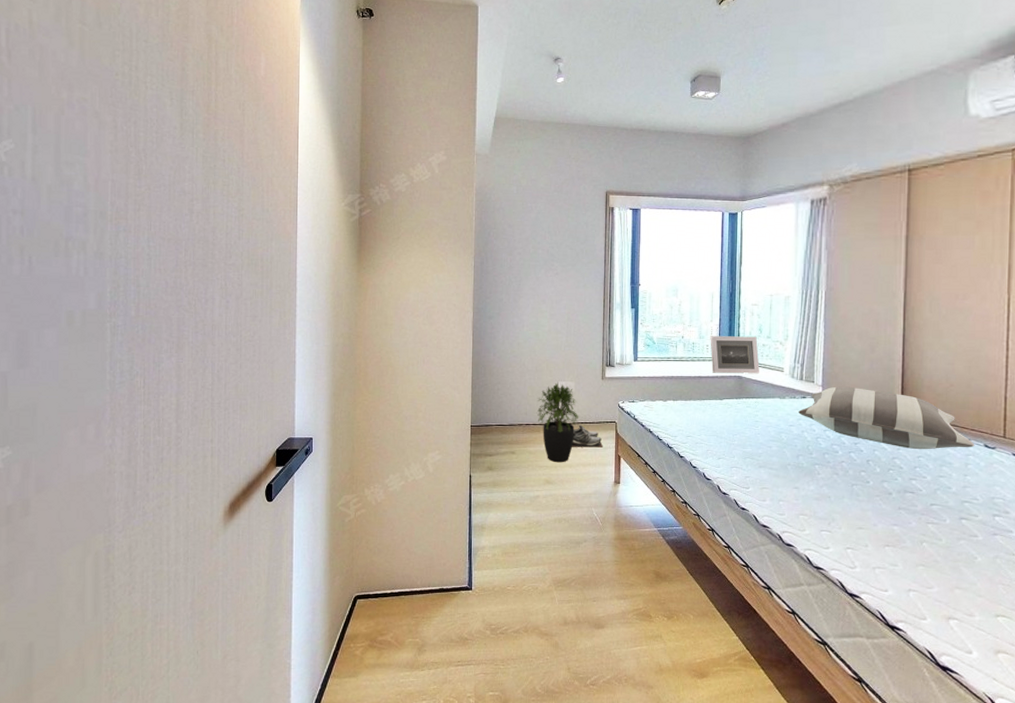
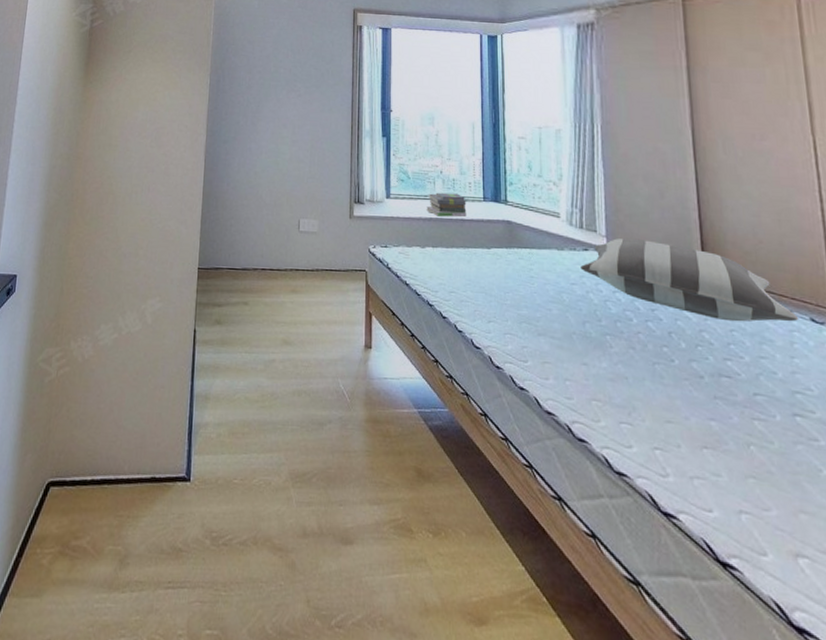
potted plant: present [537,383,579,463] -> none [275,221,324,319]
athletic shoe: present [572,425,604,448] -> none [315,272,352,302]
books: none [669,354,704,375] -> present [426,192,467,218]
picture frame: present [710,336,760,374] -> none [472,172,532,219]

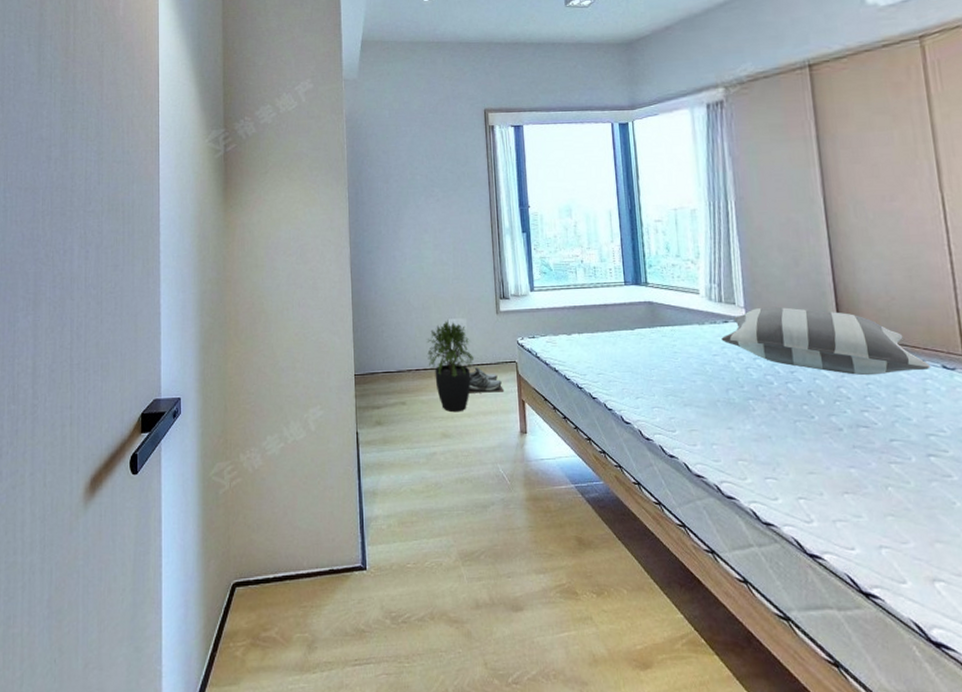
potted plant: none [275,221,324,319] -> present [427,321,475,413]
athletic shoe: none [315,272,352,302] -> present [469,367,505,393]
books: present [426,192,467,218] -> none [570,280,609,304]

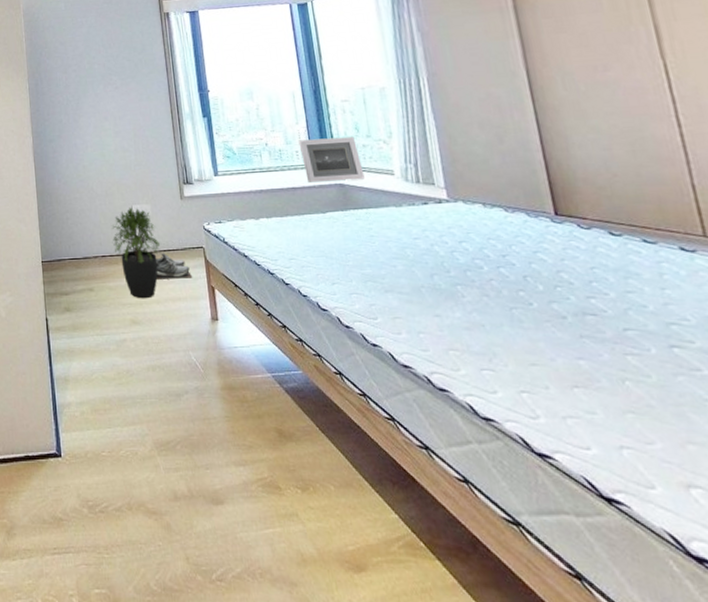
picture frame: none [612,256,672,300] -> present [298,136,365,183]
pillow: present [721,306,931,376] -> none [421,186,666,259]

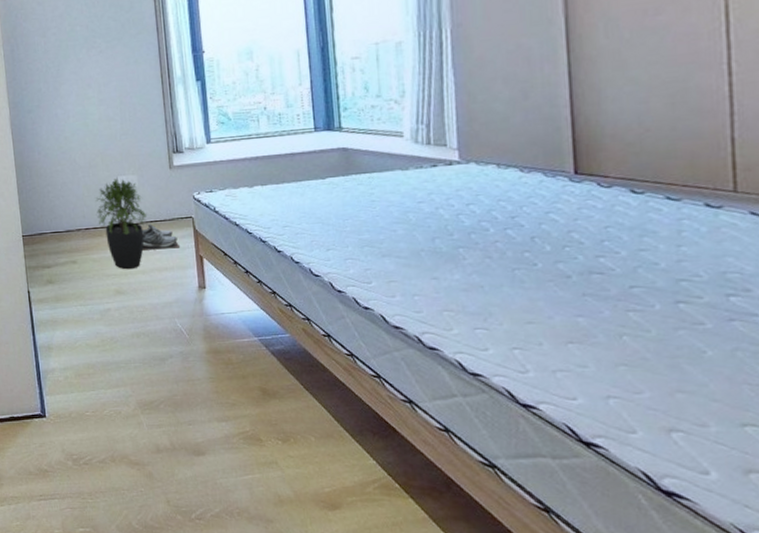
picture frame: present [298,136,365,183] -> none [300,97,371,148]

